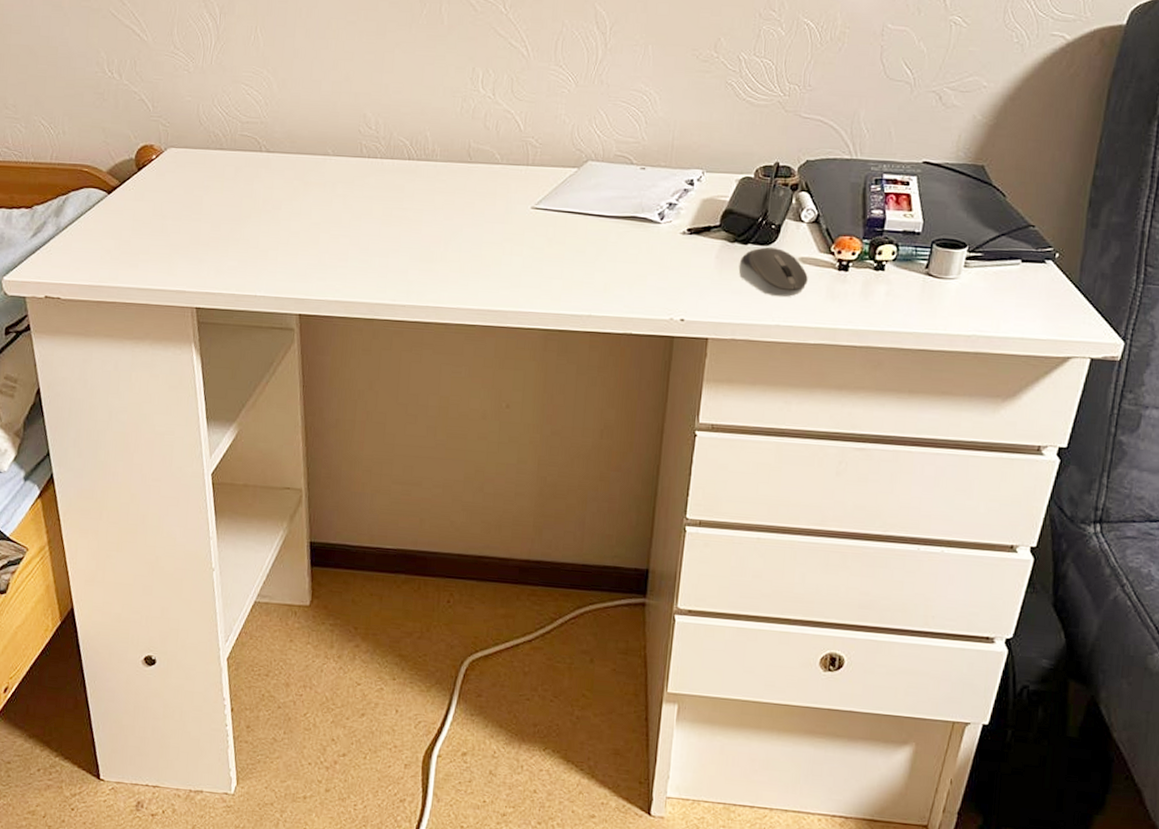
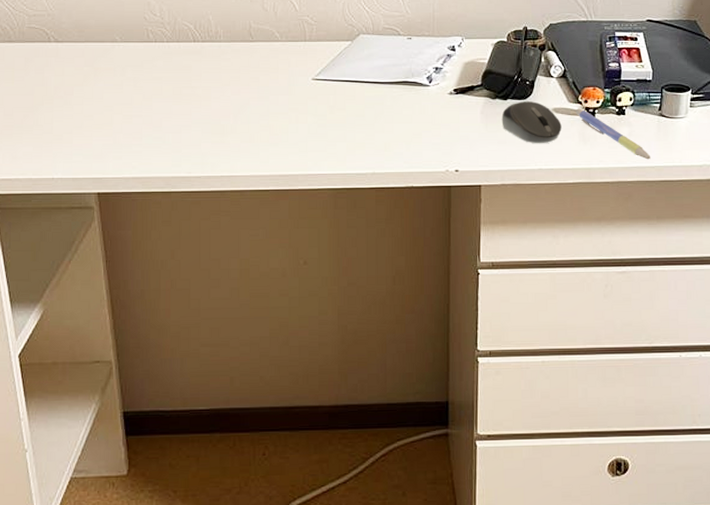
pen: none [825,259,910,325] -> present [575,108,651,160]

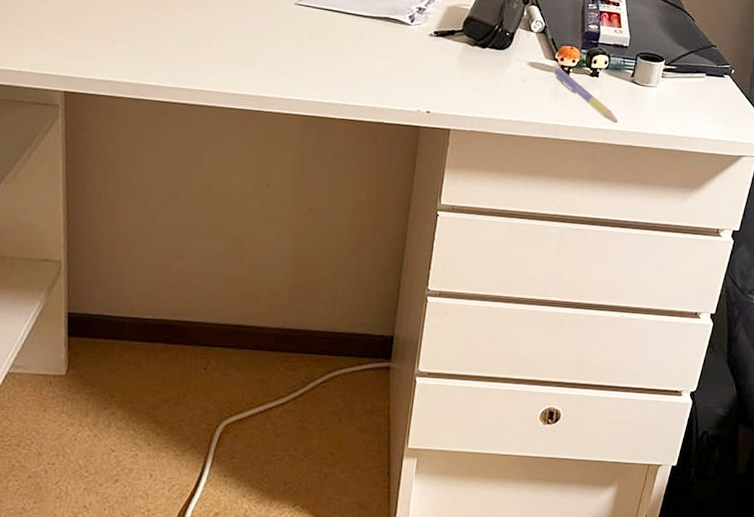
computer mouse: present [501,101,562,144] -> none [477,51,536,96]

